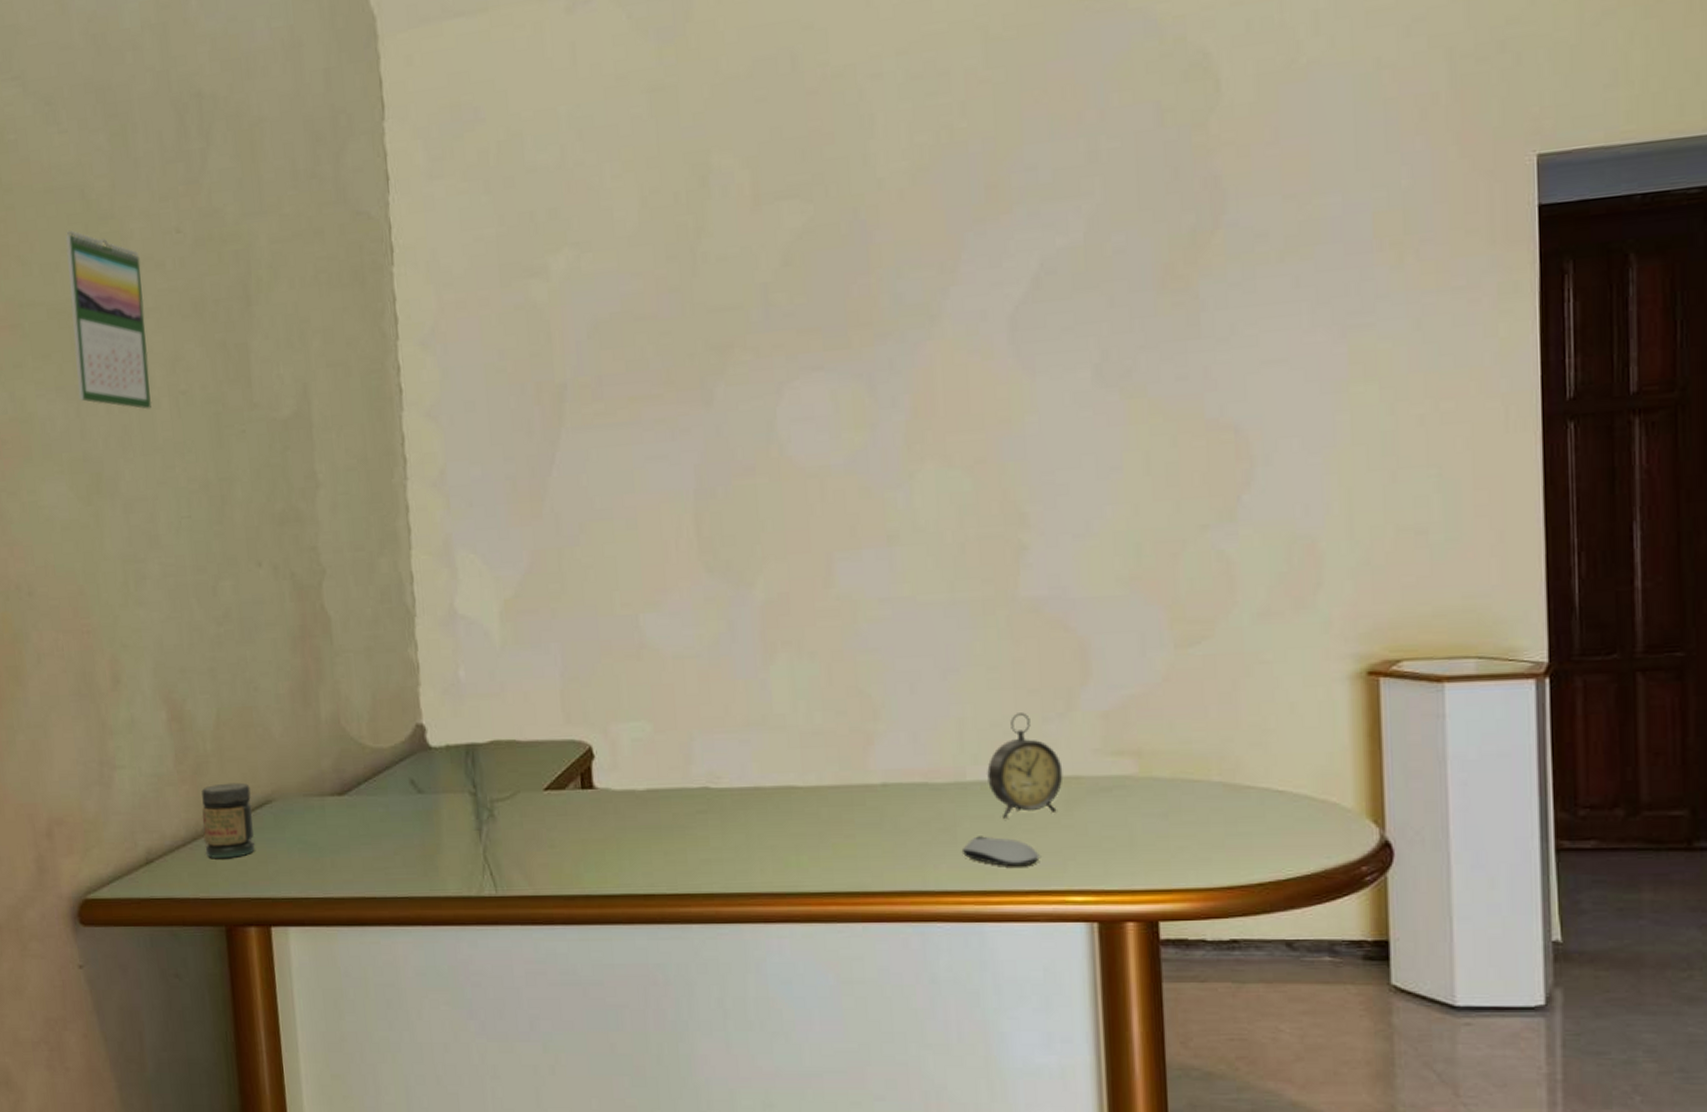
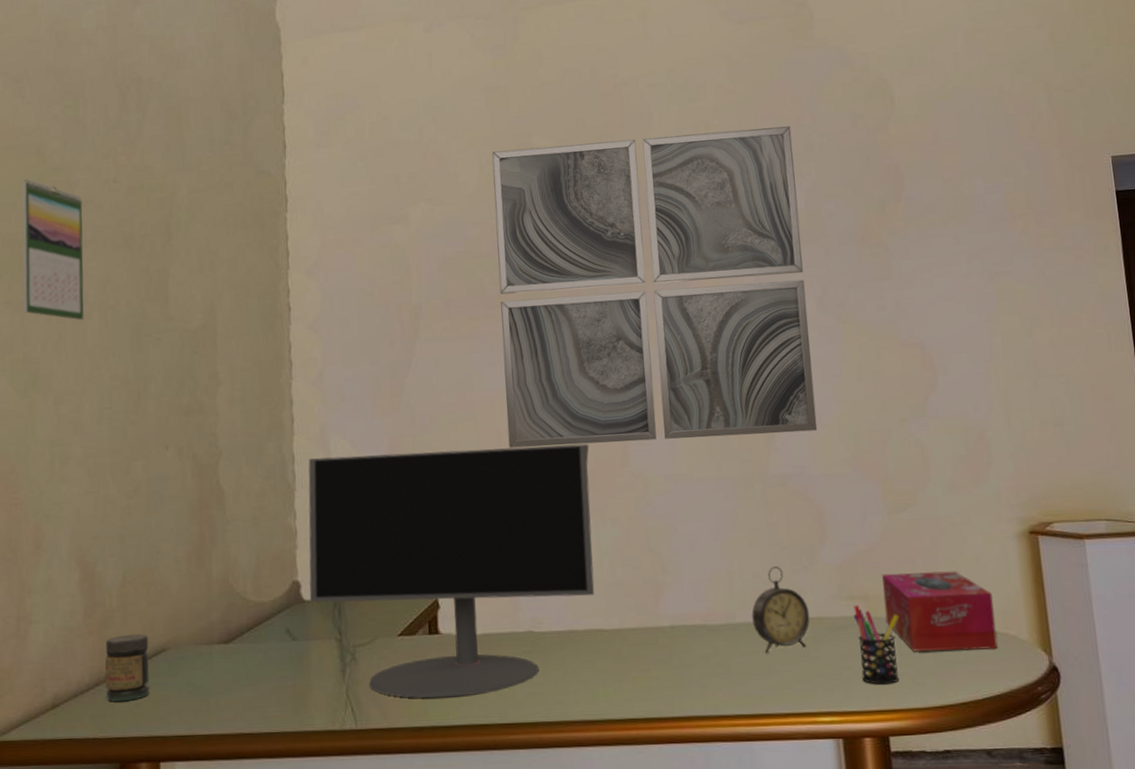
computer monitor: none [430,558,787,863] -> present [308,443,595,699]
wall art: none [656,126,1086,564] -> present [492,126,818,448]
computer mouse: present [963,836,1040,867] -> none [735,668,795,694]
pen holder: none [1120,761,1182,859] -> present [853,605,900,685]
tissue box: none [1161,721,1312,820] -> present [881,571,998,652]

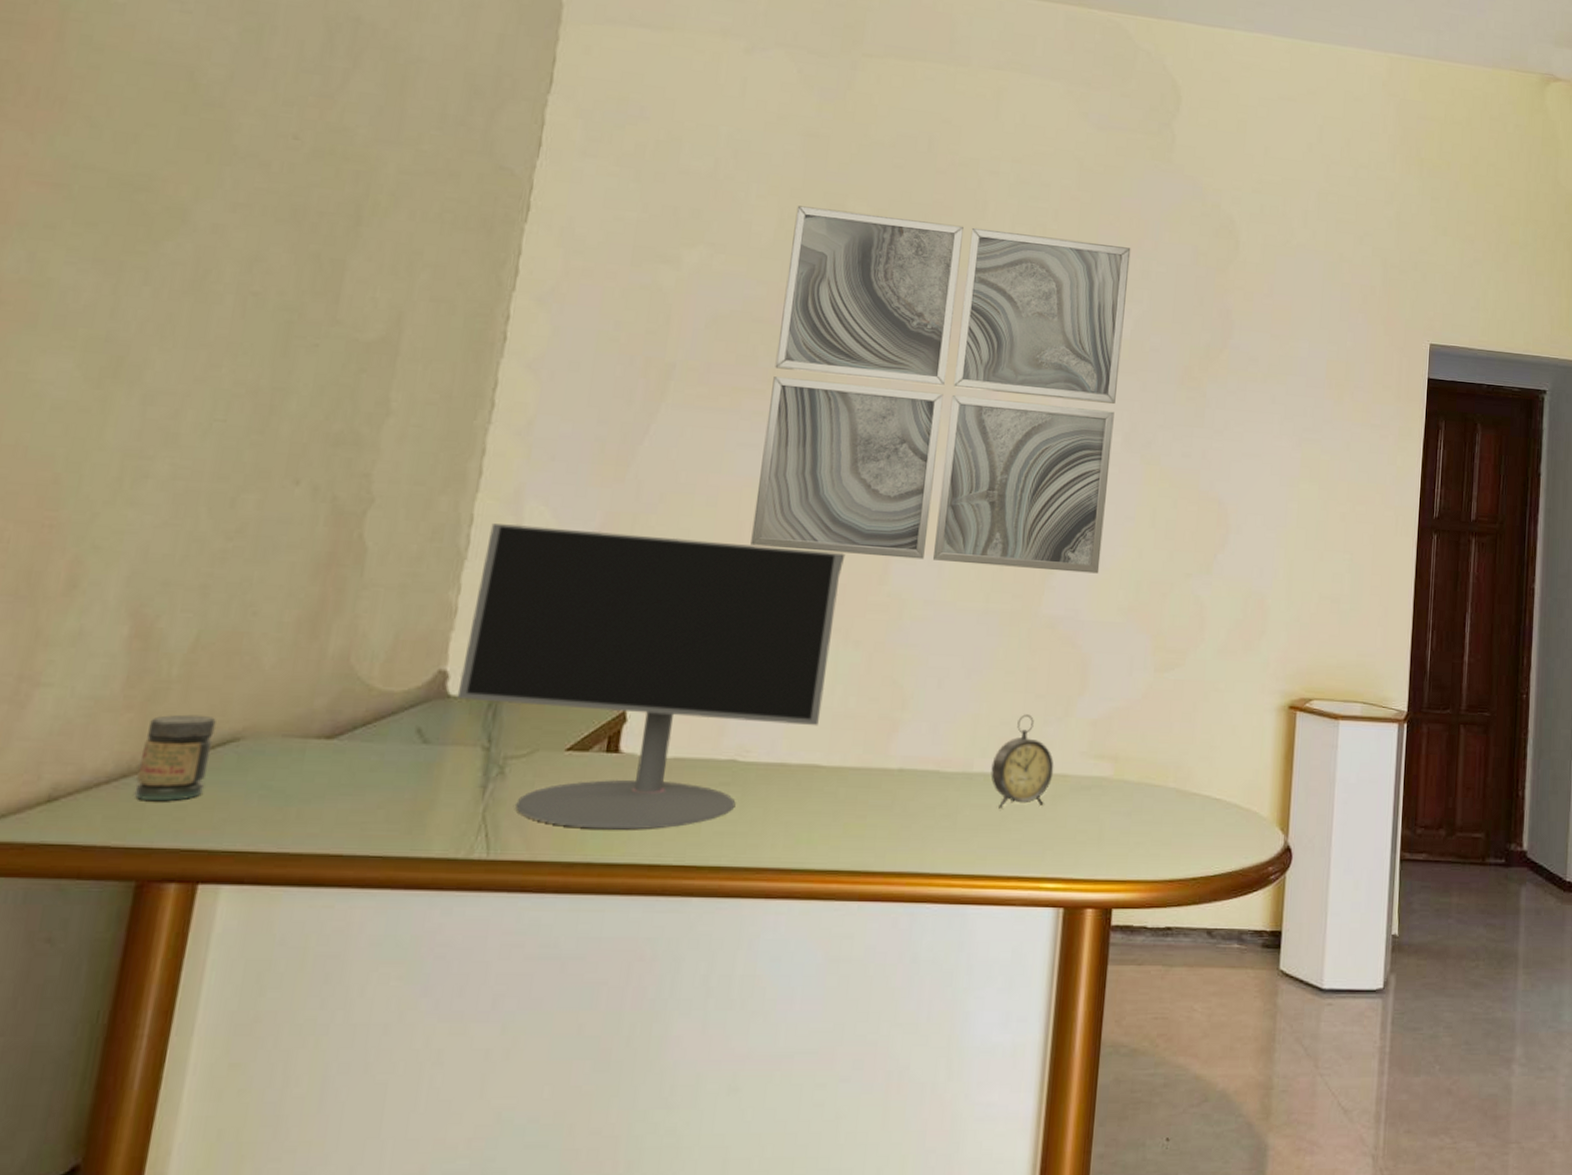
calendar: present [22,179,85,321] -> none [120,107,242,303]
pen holder: present [853,605,900,685] -> none [1096,764,1146,853]
tissue box: present [881,571,998,652] -> none [1131,734,1243,824]

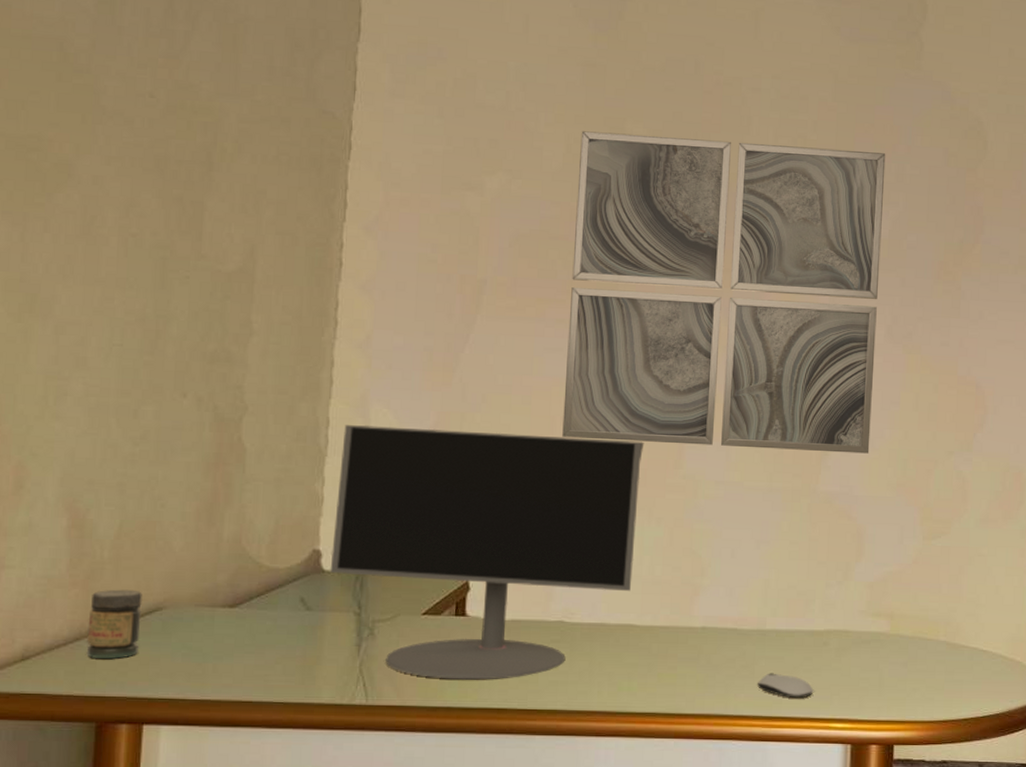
computer mouse: none [959,823,1024,854] -> present [758,673,814,699]
alarm clock: present [990,714,1054,809] -> none [782,579,837,660]

